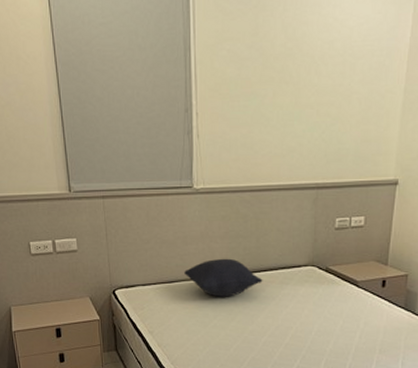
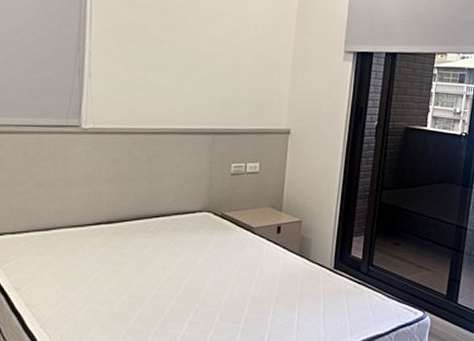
pillow: present [184,258,263,297] -> none [64,203,154,246]

